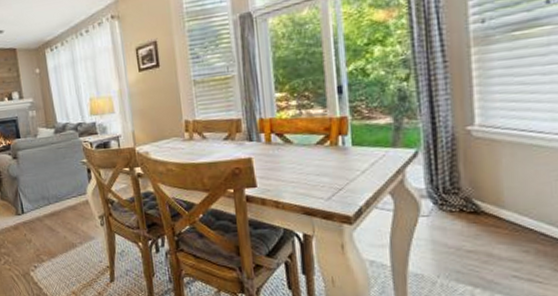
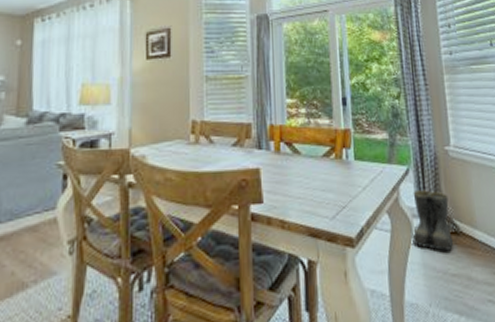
boots: none [419,171,470,229] -> present [412,190,453,251]

